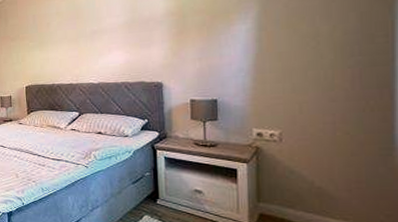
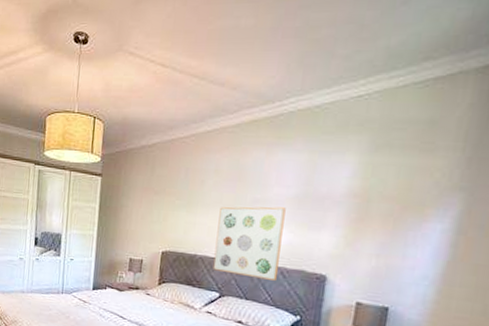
wall art: none [66,33,122,95] -> present [213,206,286,281]

